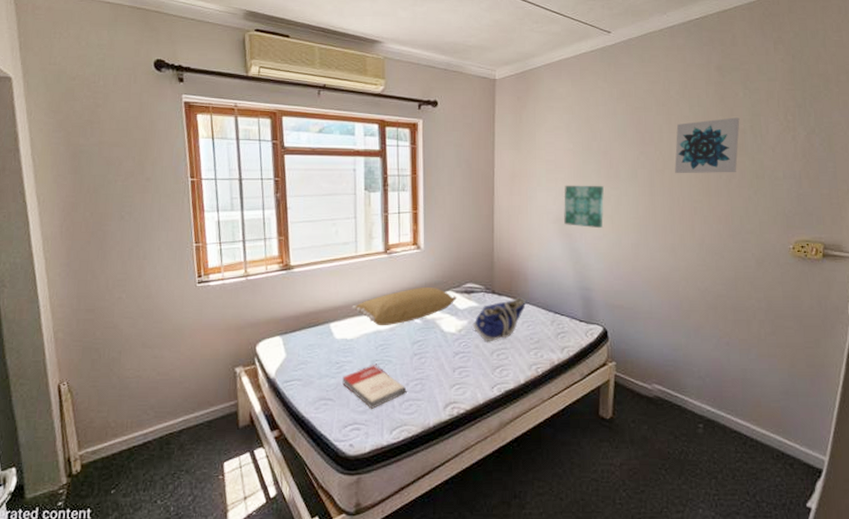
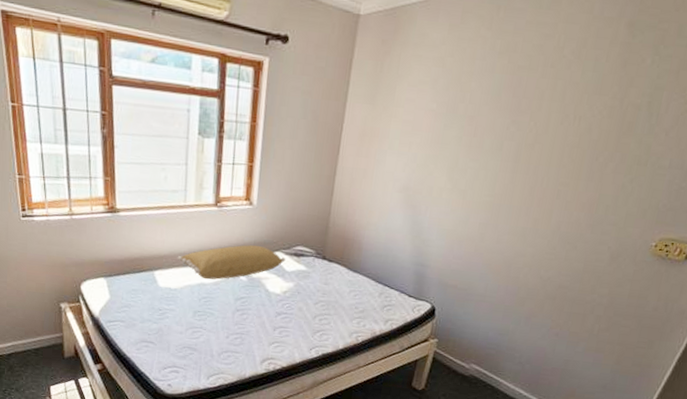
book: present [342,365,406,409] -> none [164,315,226,356]
tote bag: present [472,297,526,341] -> none [298,266,357,306]
wall art: present [564,185,604,229] -> none [411,151,462,203]
wall art: present [675,117,740,174] -> none [546,89,639,156]

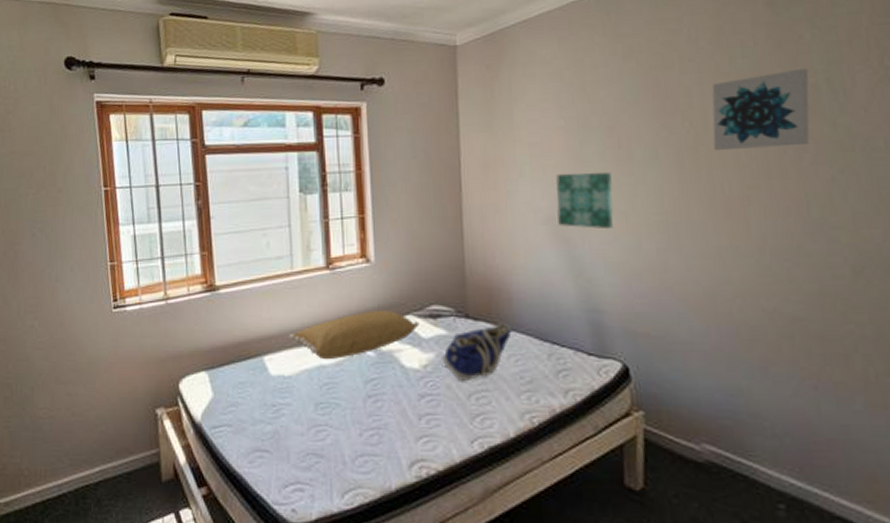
tote bag: none [298,266,357,306] -> present [441,323,512,380]
wall art: none [411,151,462,203] -> present [555,171,614,230]
wall art: none [546,89,639,156] -> present [712,68,810,151]

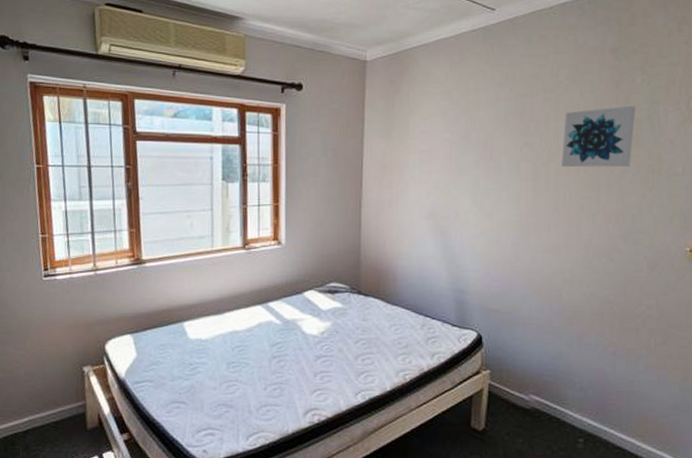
pillow: present [288,311,419,360] -> none [207,286,320,327]
tote bag: present [441,323,512,380] -> none [336,299,394,345]
wall art: present [555,171,614,230] -> none [438,177,482,226]

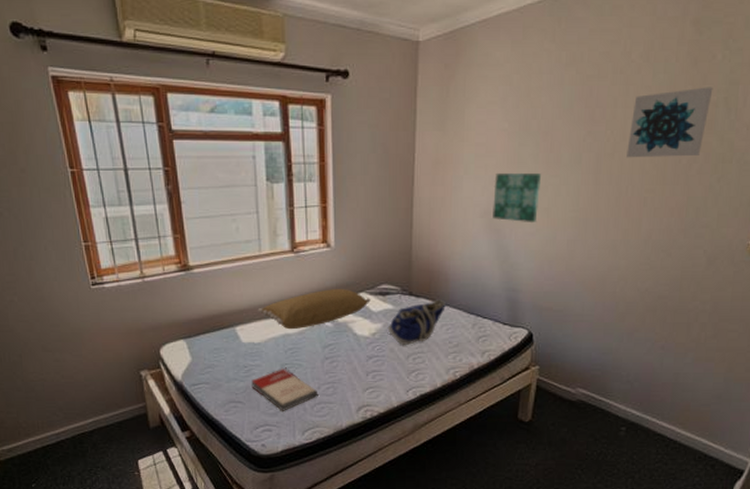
book: none [196,367,263,414] -> present [251,368,317,411]
pillow: none [207,286,320,327] -> present [257,289,371,330]
tote bag: none [336,299,394,345] -> present [387,299,446,345]
wall art: none [438,177,482,226] -> present [493,172,541,223]

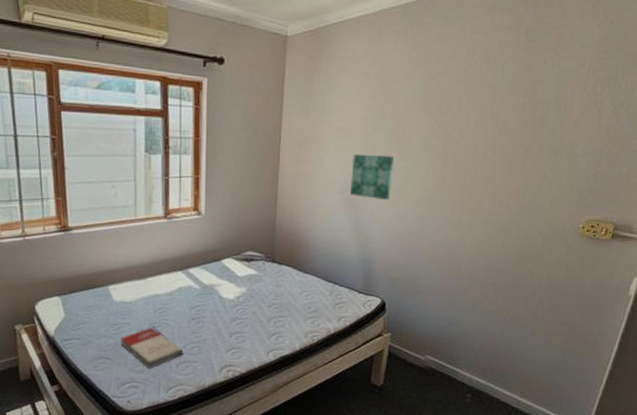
pillow: present [257,289,371,330] -> none [130,254,237,291]
tote bag: present [387,299,446,345] -> none [251,267,306,309]
wall art: present [626,87,713,158] -> none [470,87,545,147]

